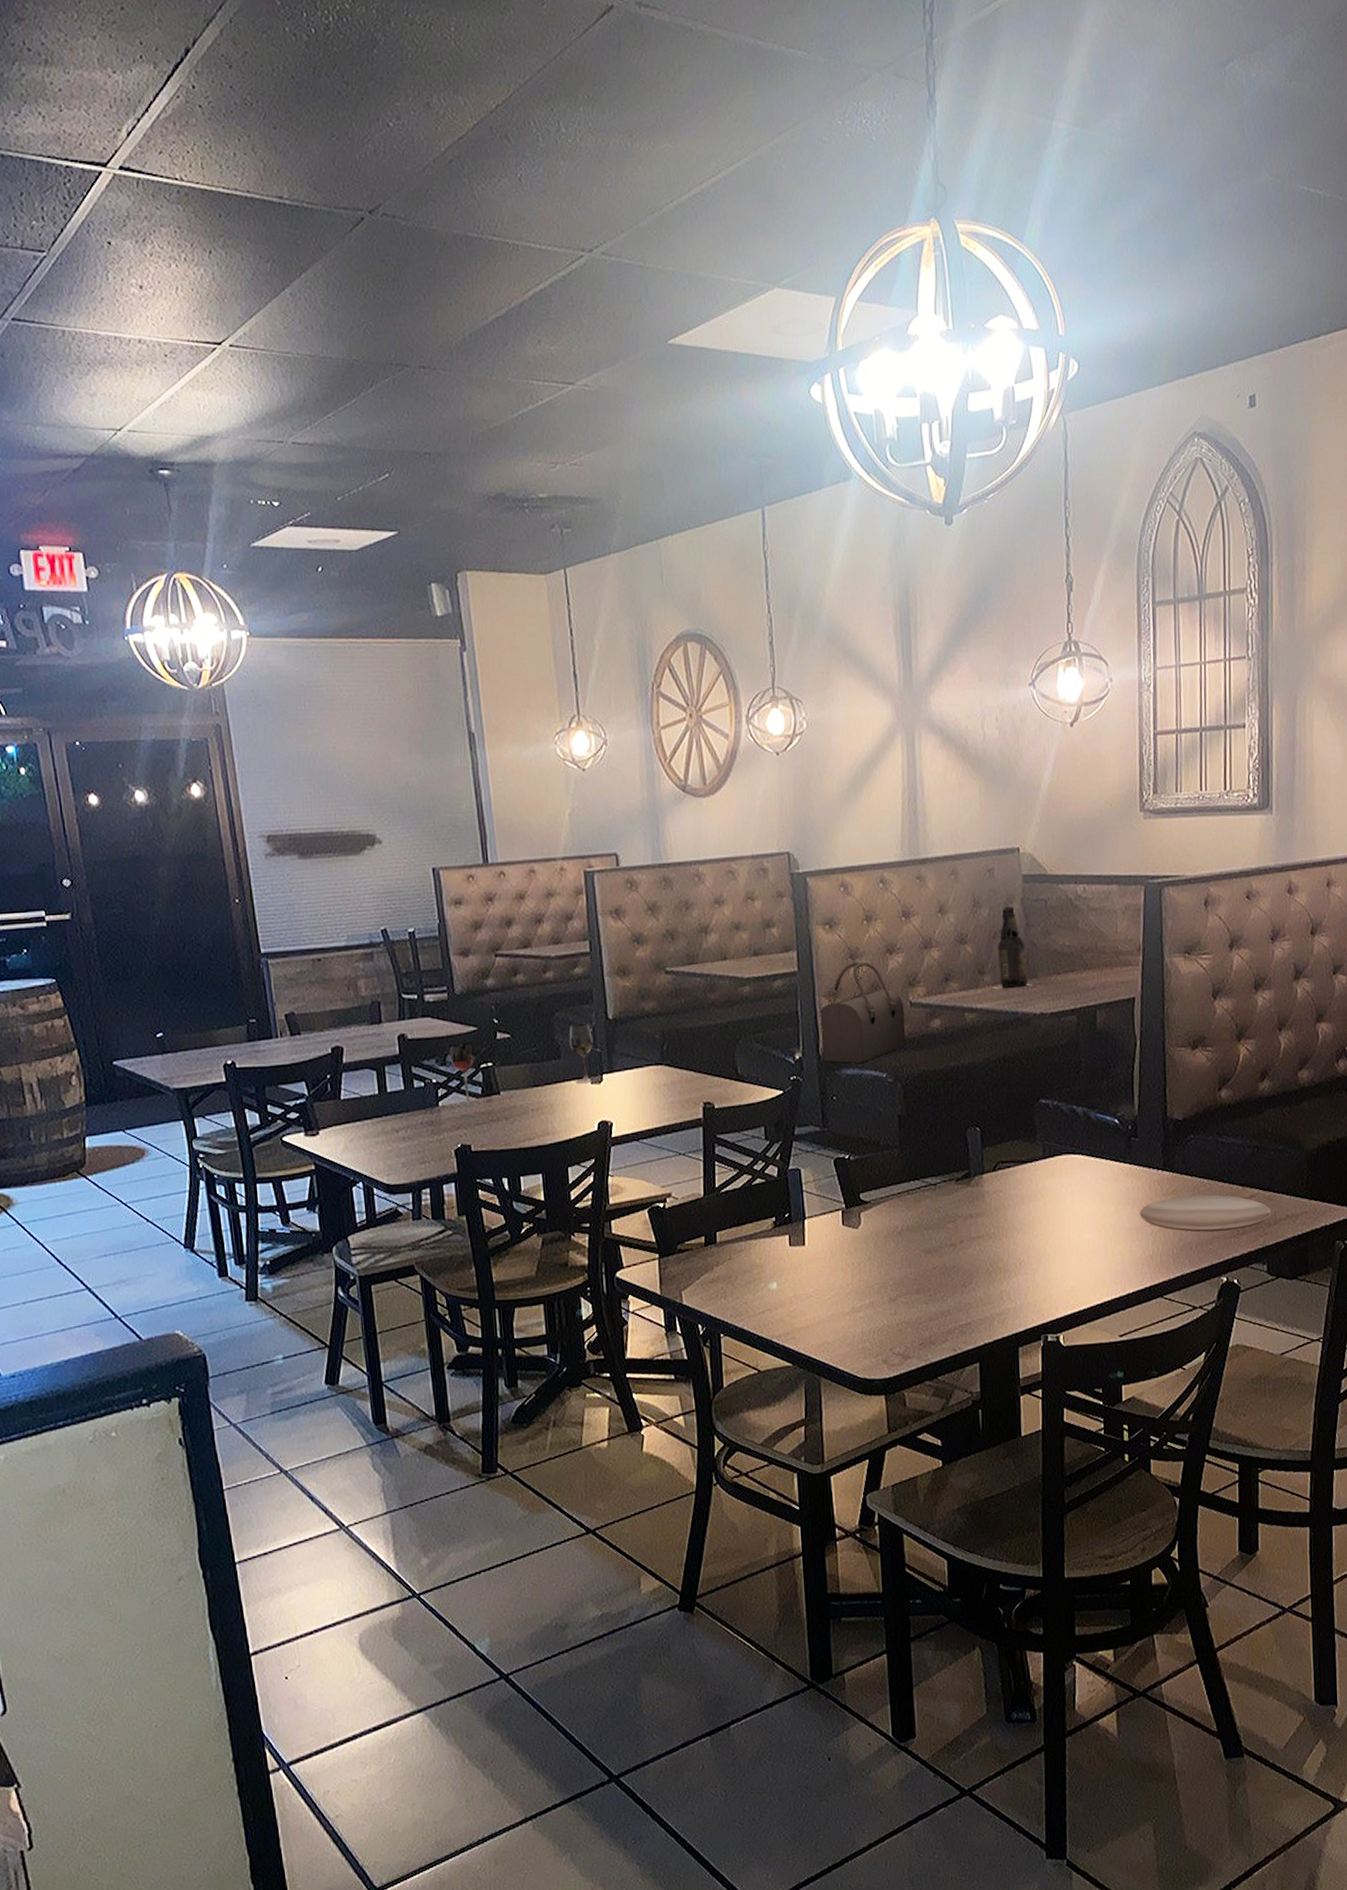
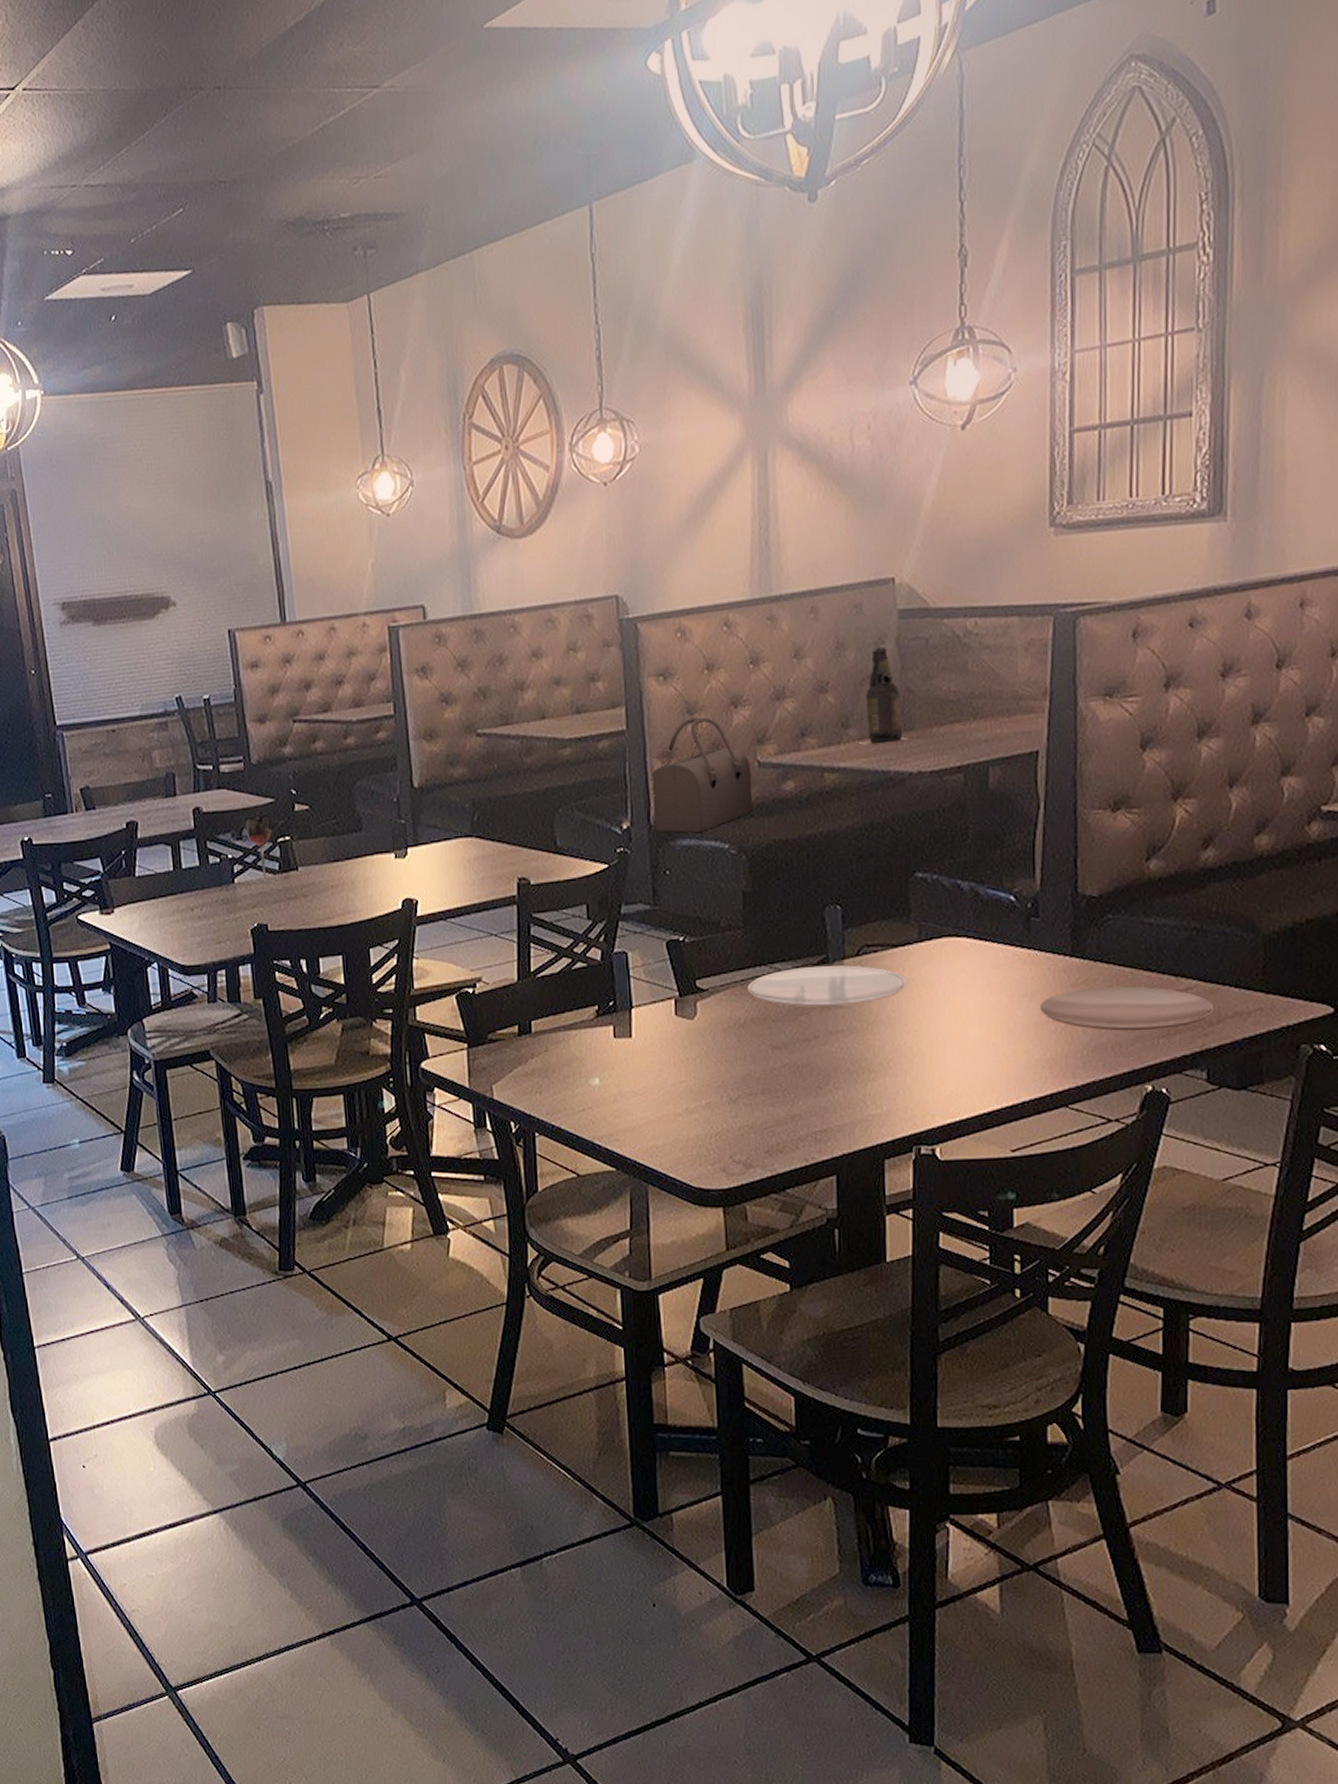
wine glass: present [569,1023,597,1084] -> none [371,792,401,859]
plate: none [903,1179,1035,1216] -> present [746,965,908,1008]

